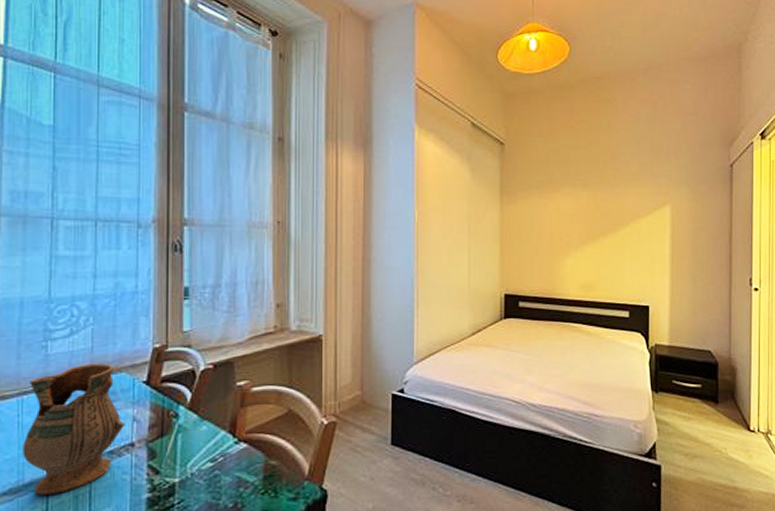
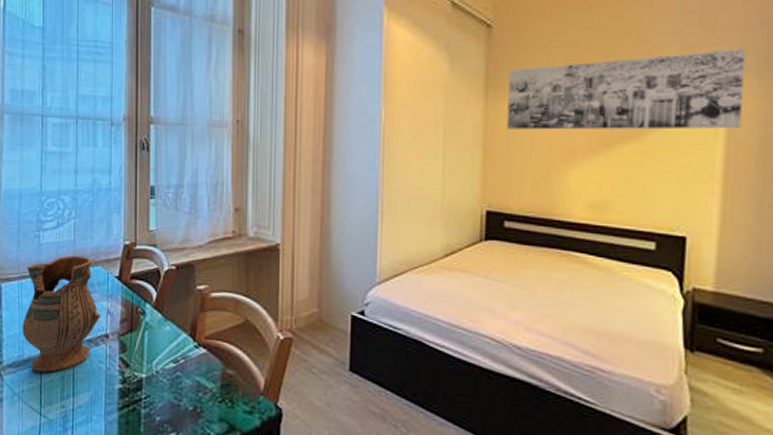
wall art: none [519,167,680,227] -> present [507,49,745,130]

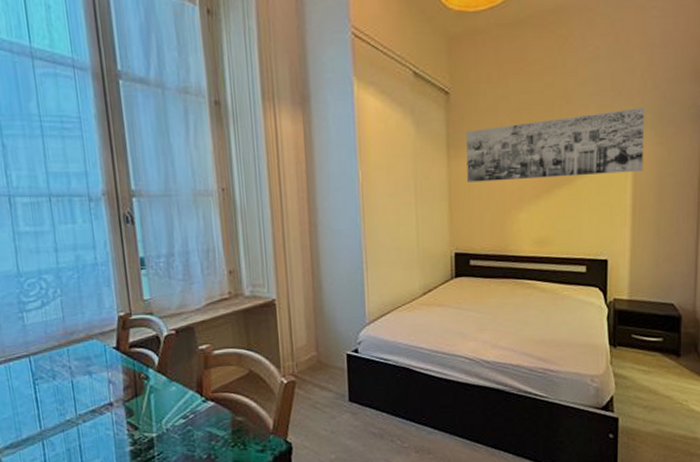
ceramic pitcher: present [22,255,102,373] -> none [13,331,103,448]

